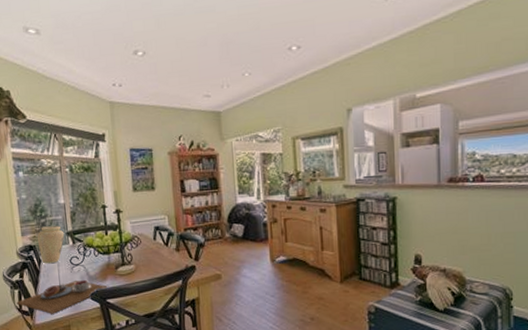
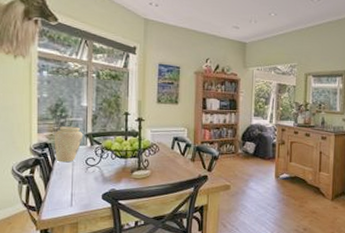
place setting: present [16,279,110,314] -> none [23,180,124,211]

